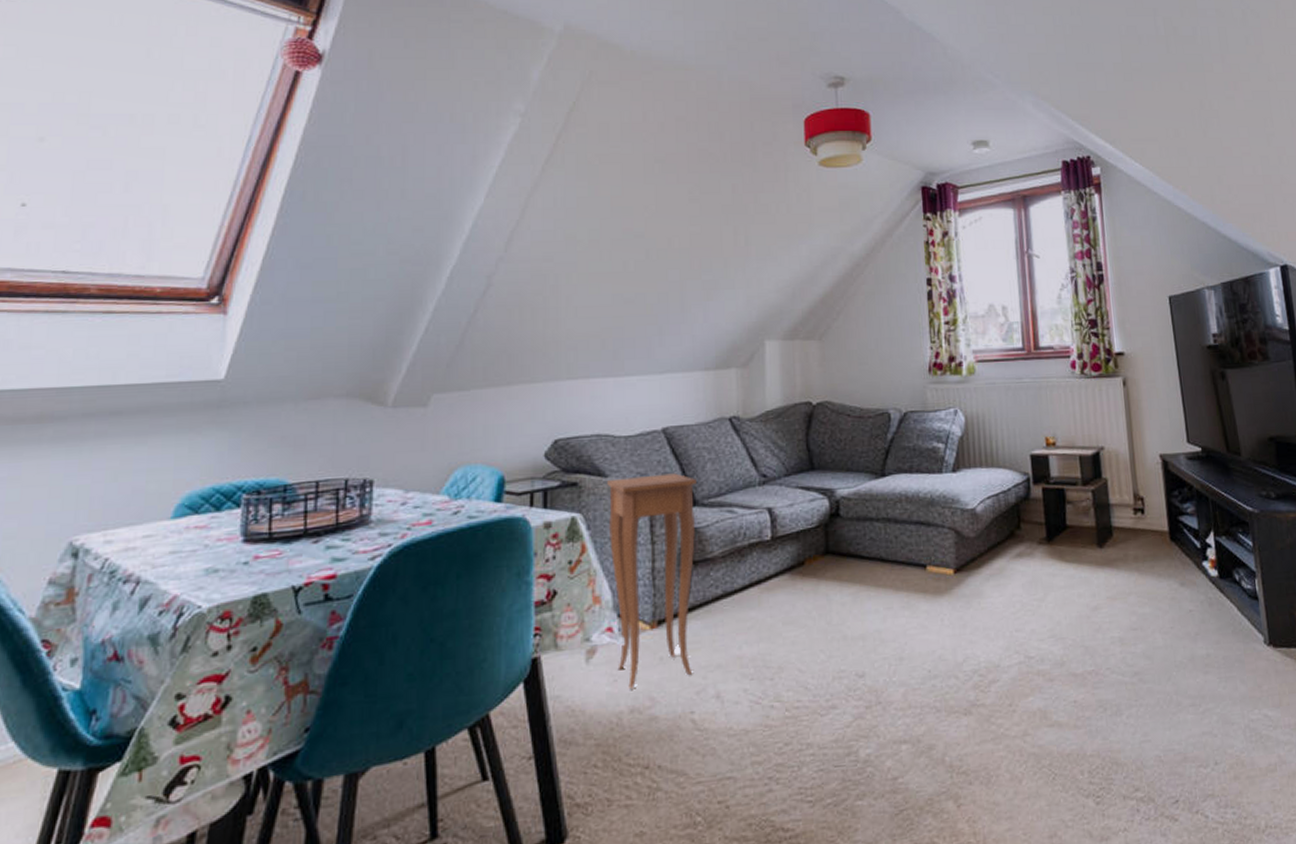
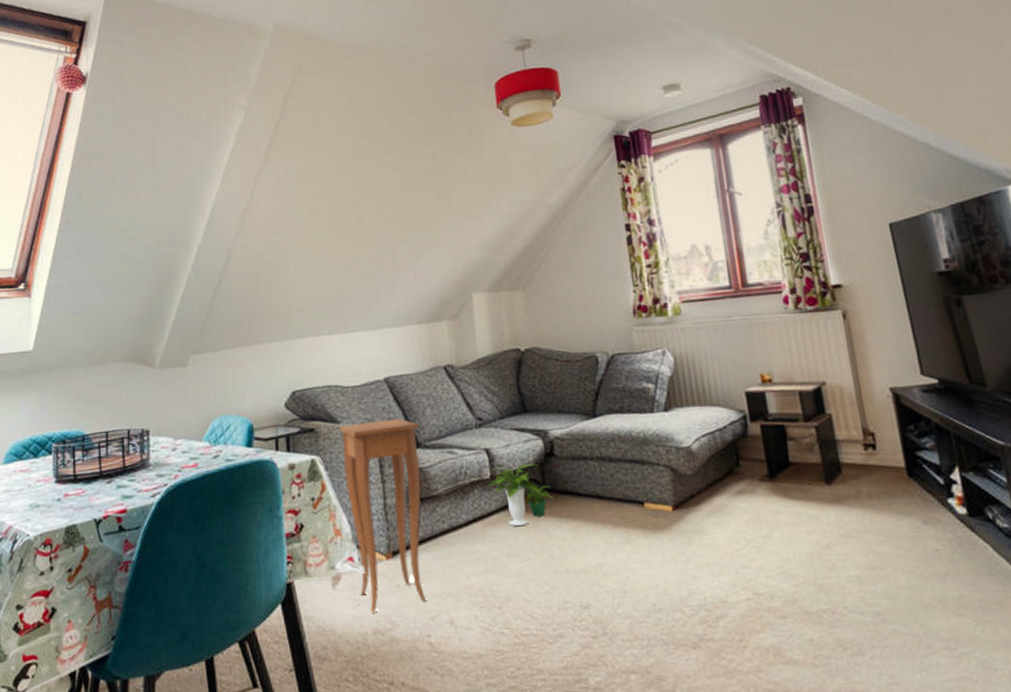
potted plant: none [767,524,837,591] -> present [486,463,555,526]

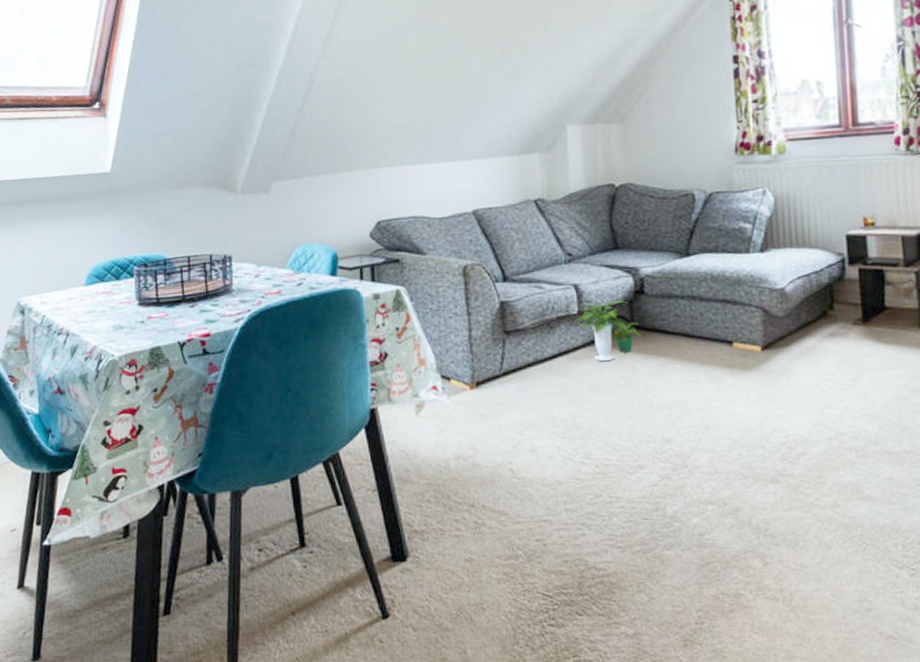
side table: present [340,418,426,613] -> none [425,251,508,440]

